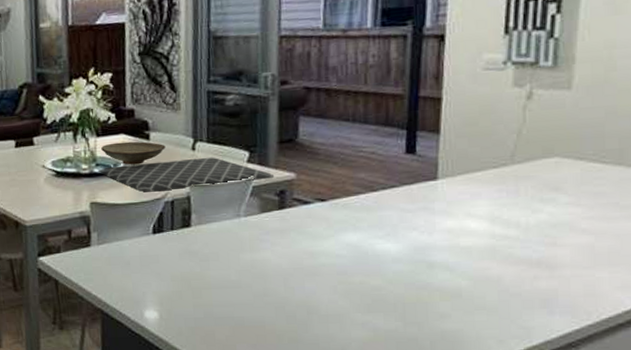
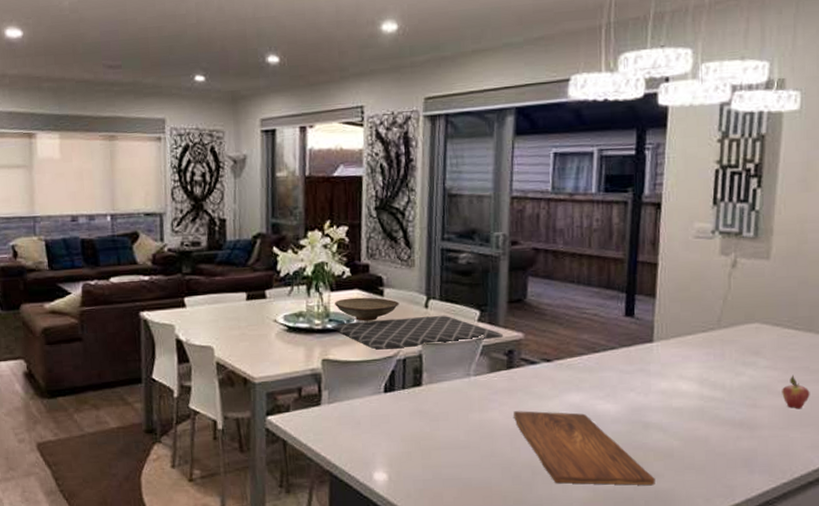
cutting board: none [287,251,442,326] -> present [514,411,655,486]
fruit: none [586,211,620,248] -> present [782,375,810,409]

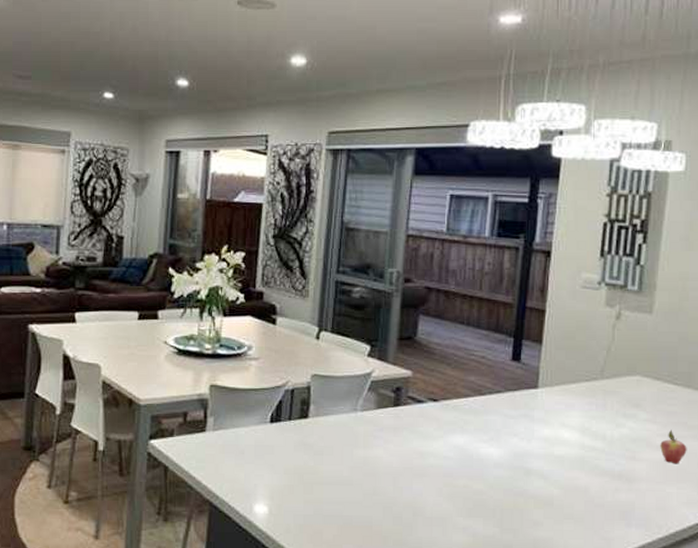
placemat: present [330,315,504,350] -> none [220,347,393,379]
decorative bowl: present [335,297,399,321] -> none [227,324,291,349]
cutting board: present [514,411,655,486] -> none [398,450,535,534]

